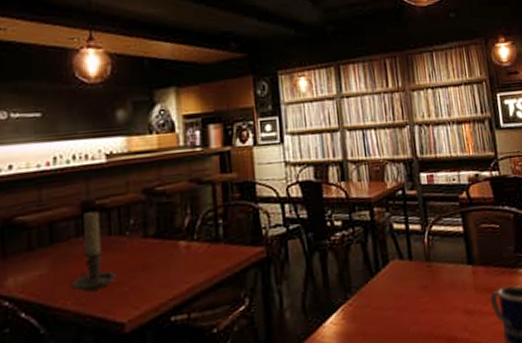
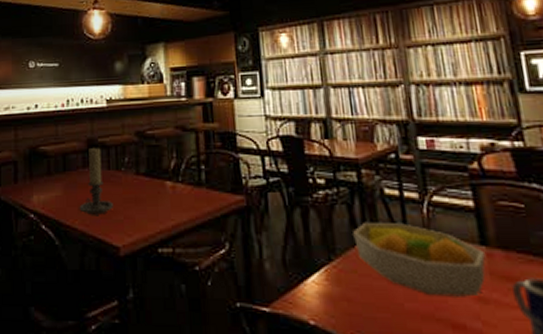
fruit bowl: none [366,254,472,317] -> present [353,223,486,297]

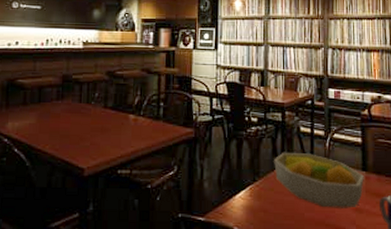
candle holder: present [79,148,113,215] -> none [50,84,82,141]

